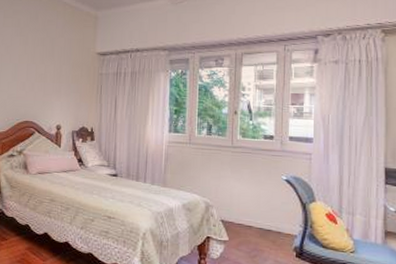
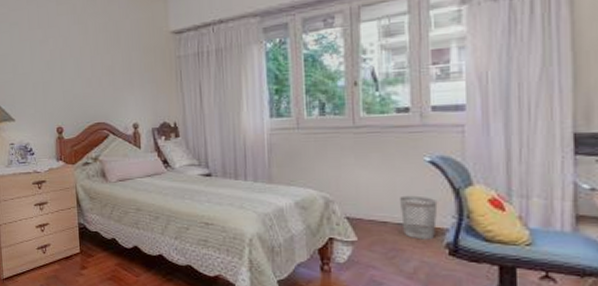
wastebasket: none [261,206,290,244] -> present [399,195,438,240]

